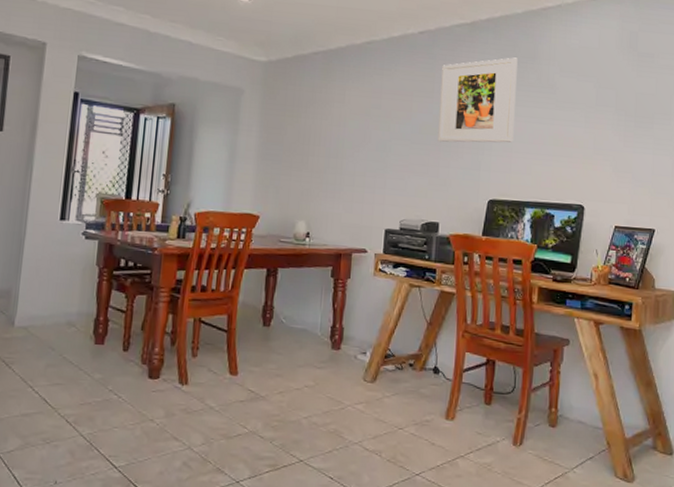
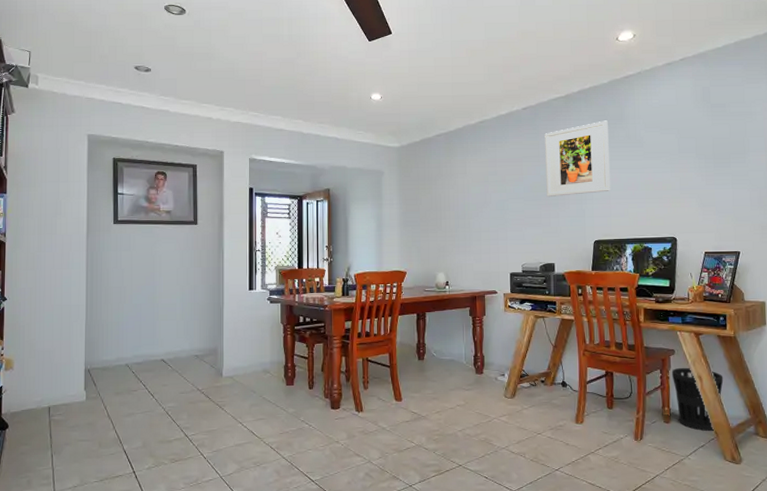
wastebasket: none [563,361,623,442] -> present [671,367,724,432]

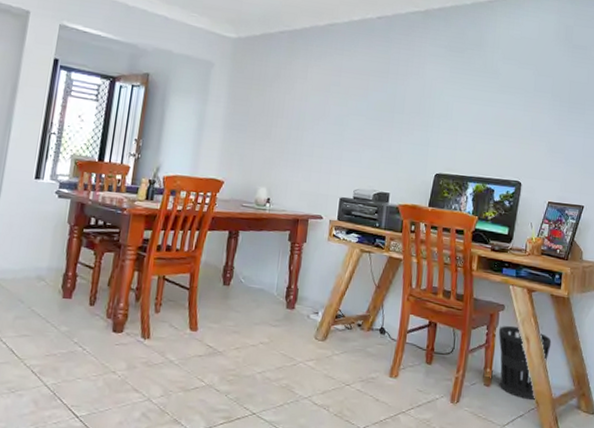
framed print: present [545,120,610,198] -> none [391,44,466,122]

